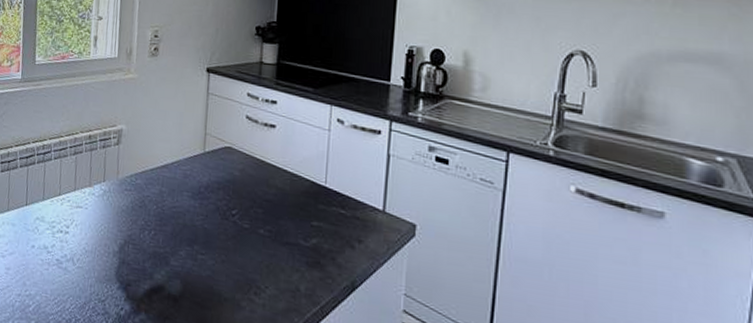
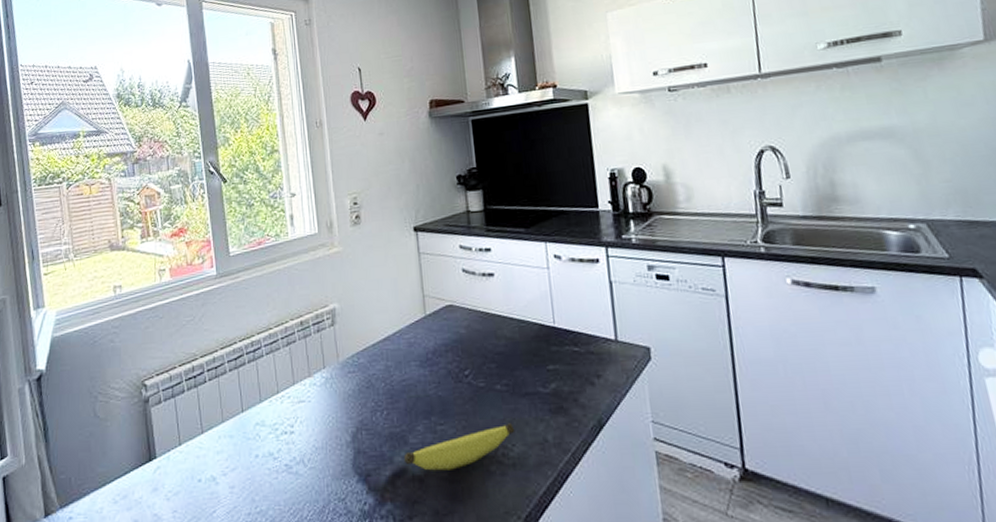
banana: none [162,266,271,297] -> present [403,423,515,471]

